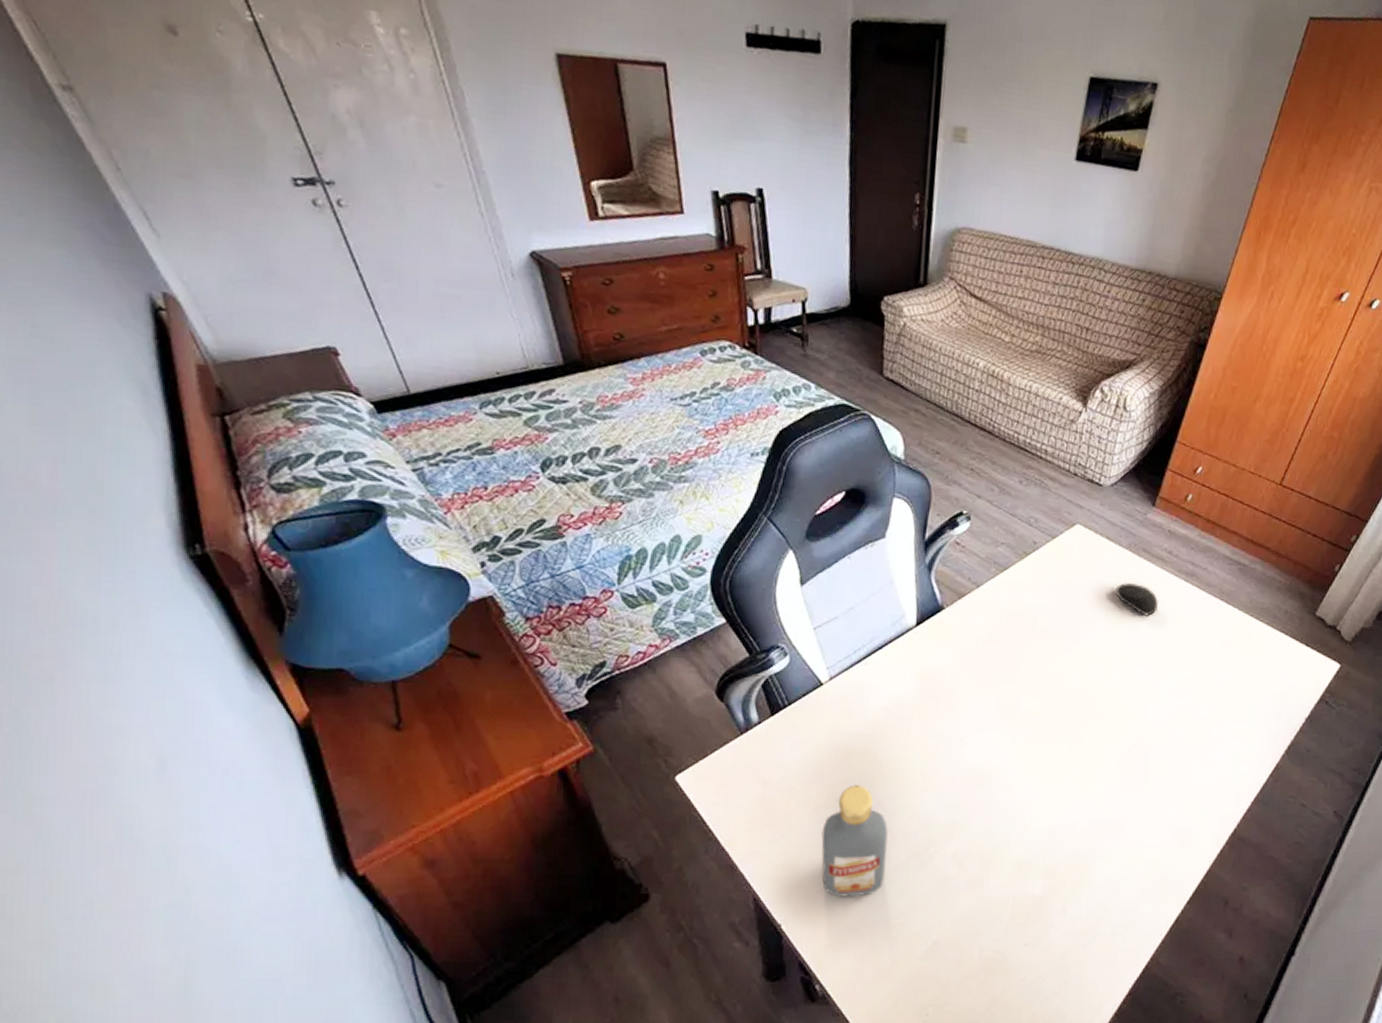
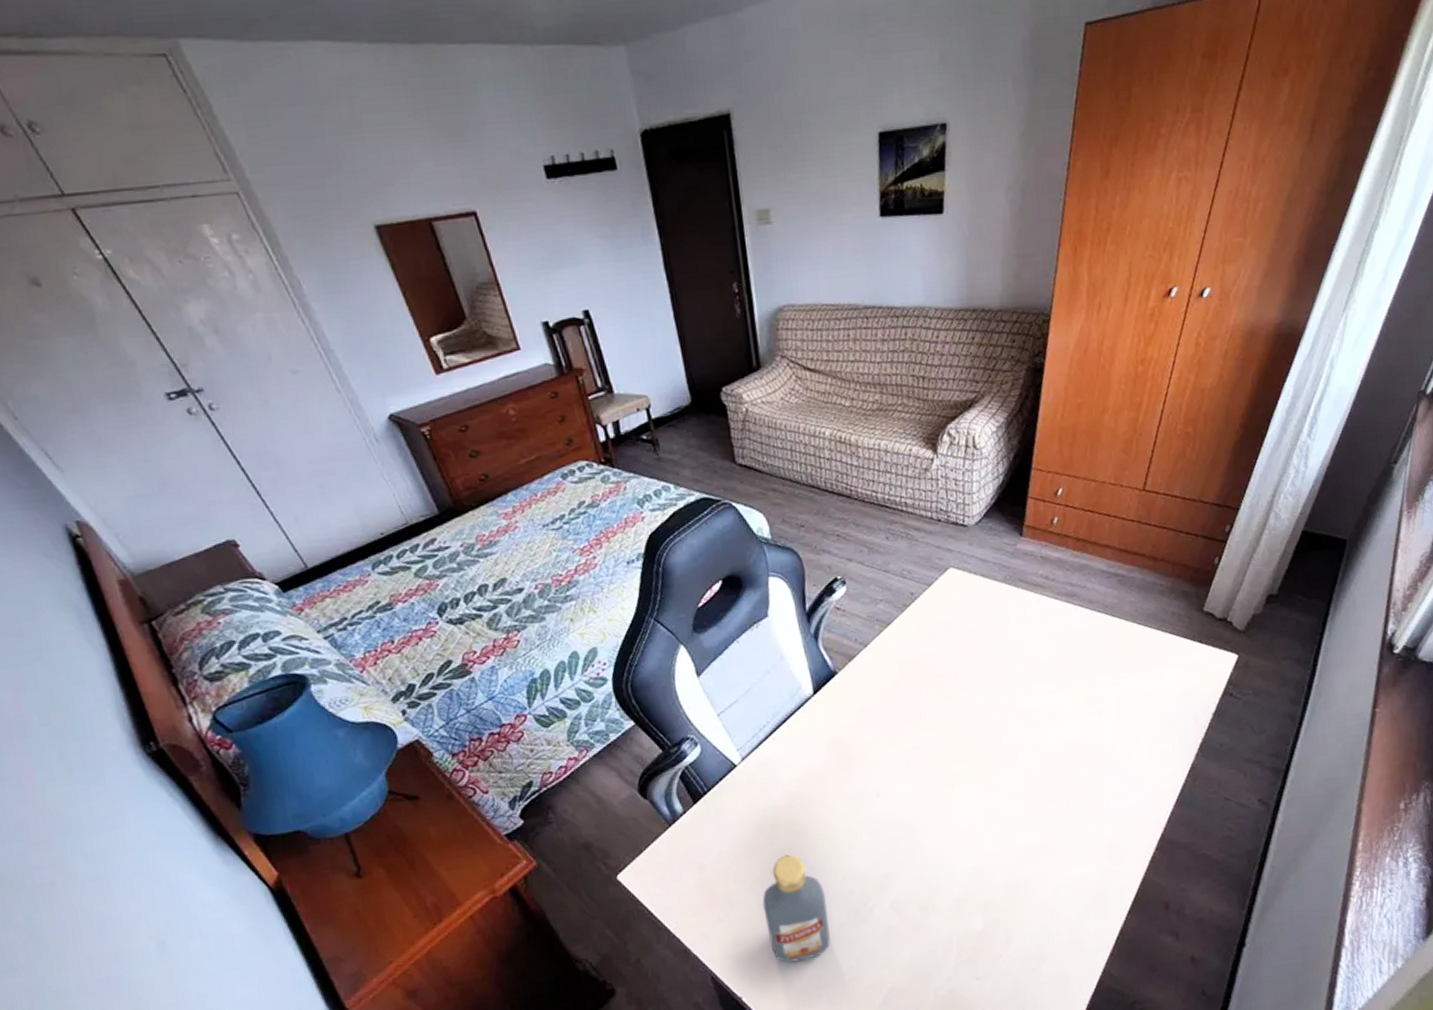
computer mouse: present [1115,583,1158,616] -> none [1000,614,1044,644]

